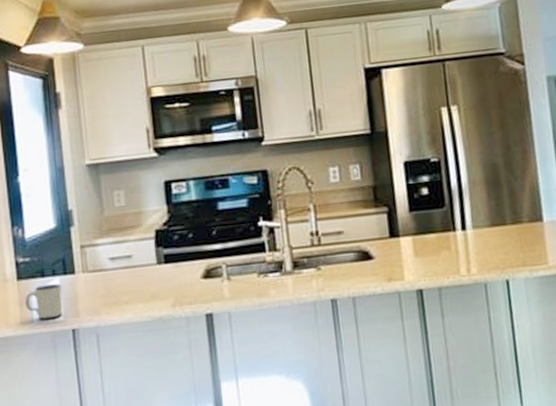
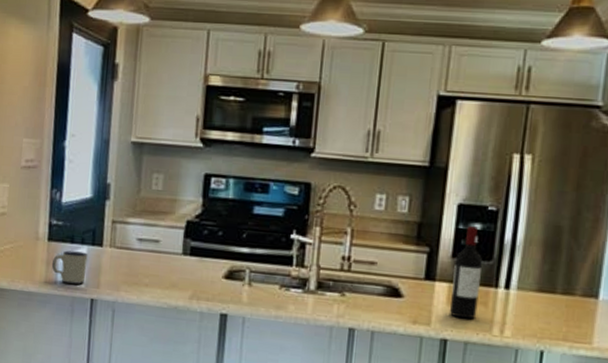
wine bottle: none [412,179,443,267] -> present [449,226,482,319]

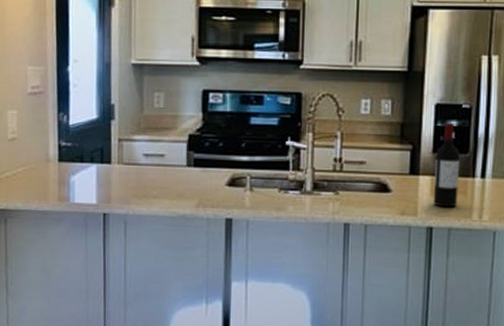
mug: present [52,250,88,285] -> none [64,170,98,202]

